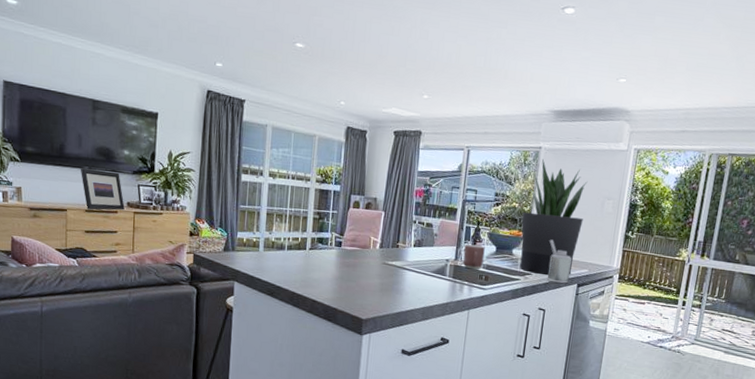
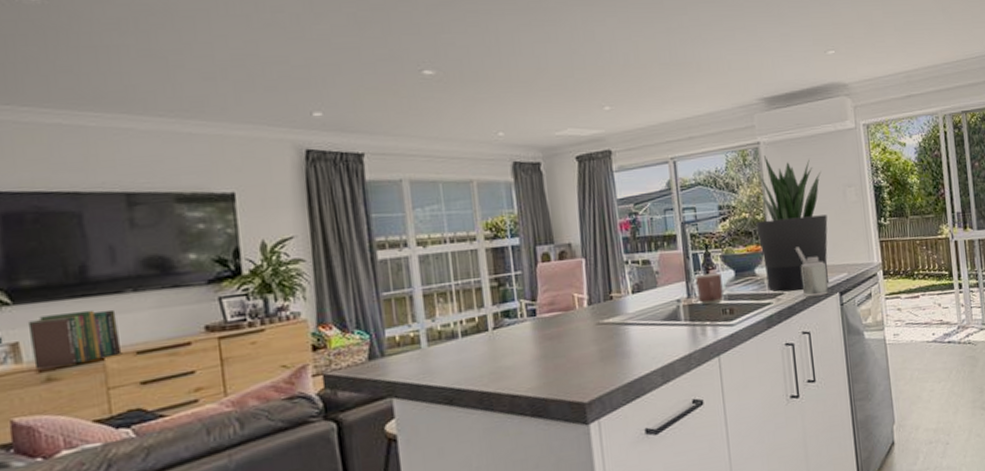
books: none [27,173,77,210] -> present [27,309,120,369]
picture frame: present [81,168,125,211] -> none [120,287,202,351]

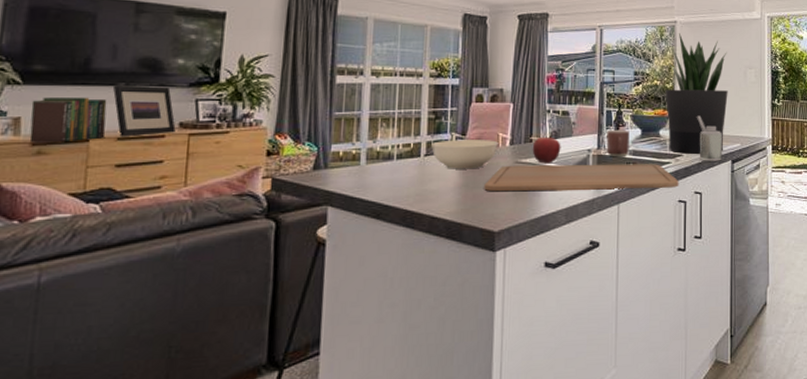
picture frame: none [120,287,202,351] -> present [113,85,176,137]
bowl: none [499,302,575,341] -> present [431,140,498,169]
chopping board: none [565,306,784,360] -> present [484,164,679,192]
fruit: none [613,289,647,322] -> present [532,135,561,164]

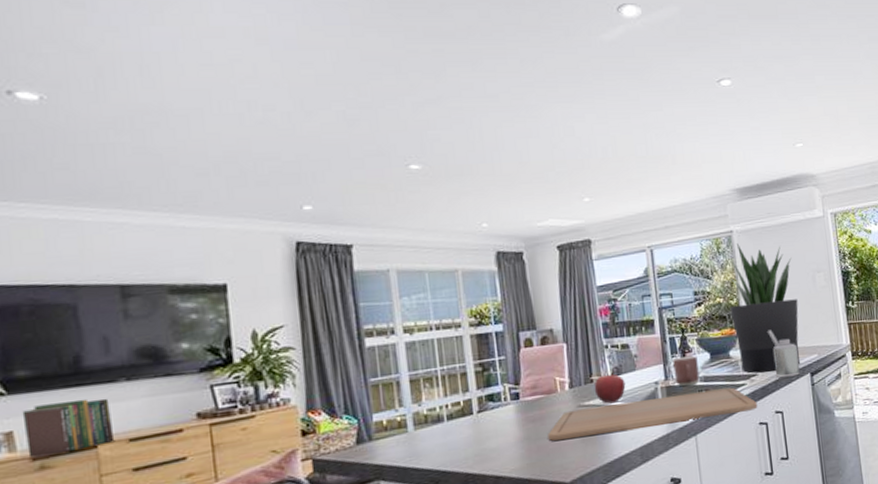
picture frame: present [113,85,176,137] -> none [113,375,194,438]
bowl: present [431,140,498,169] -> none [483,386,557,424]

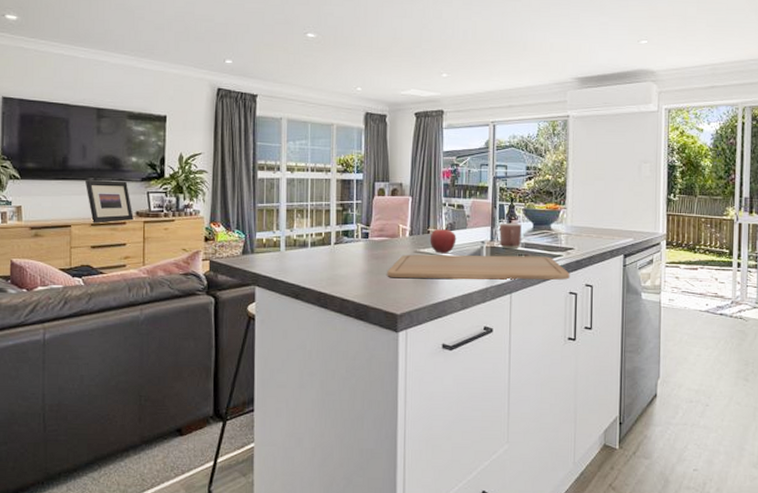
books: present [22,398,113,458] -> none [28,189,82,227]
picture frame: none [113,375,194,438] -> present [85,180,134,223]
planter: present [729,243,800,374] -> none [557,127,621,249]
soap dispenser: present [768,330,800,379] -> none [589,210,615,257]

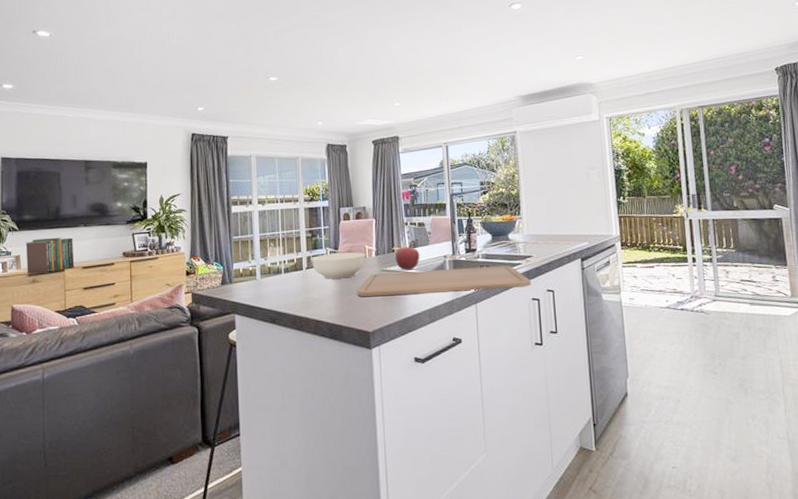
books: none [28,189,82,227] -> present [25,237,74,274]
picture frame: present [85,180,134,223] -> none [77,225,121,266]
bowl: none [340,230,399,257] -> present [311,252,366,279]
mug: present [499,222,522,248] -> none [460,235,482,261]

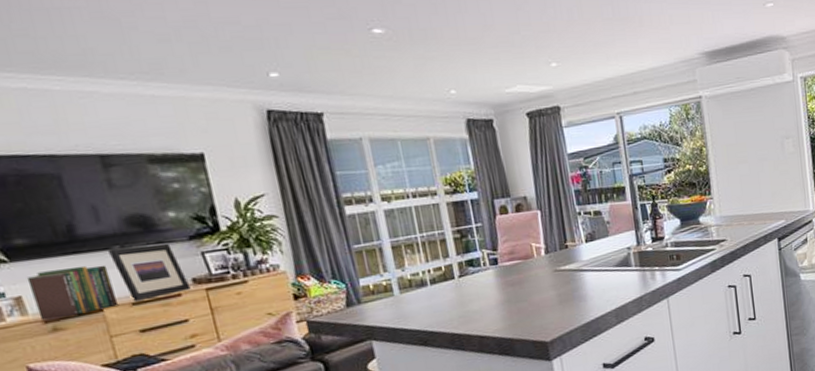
picture frame: none [77,225,121,266] -> present [108,243,191,302]
bowl: present [311,252,366,279] -> none [463,251,534,287]
chopping board: present [357,265,532,297] -> none [527,252,727,304]
fruit: present [395,245,420,271] -> none [568,238,600,269]

